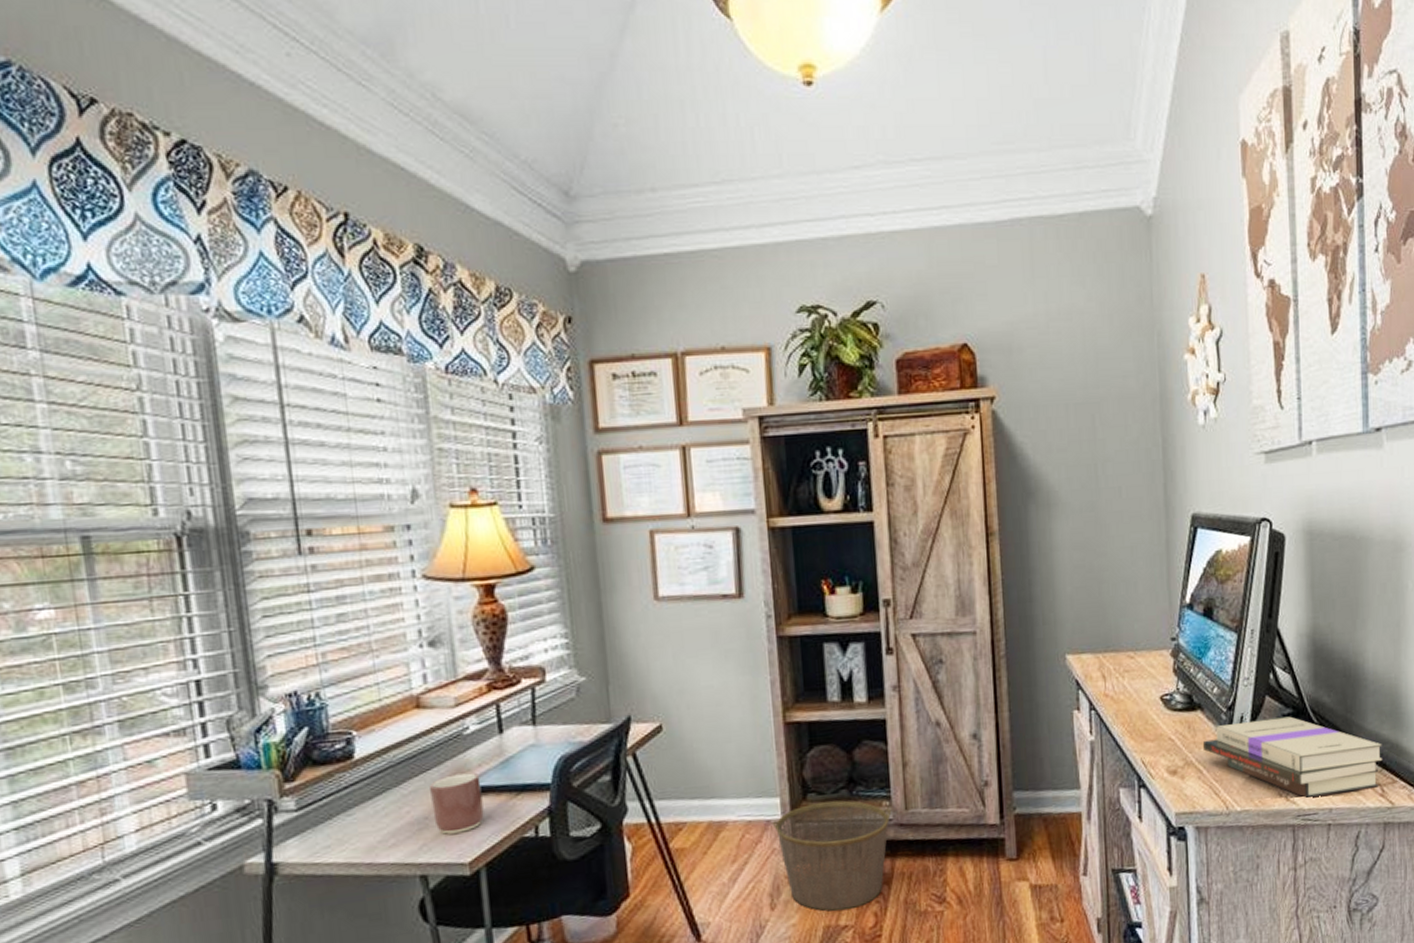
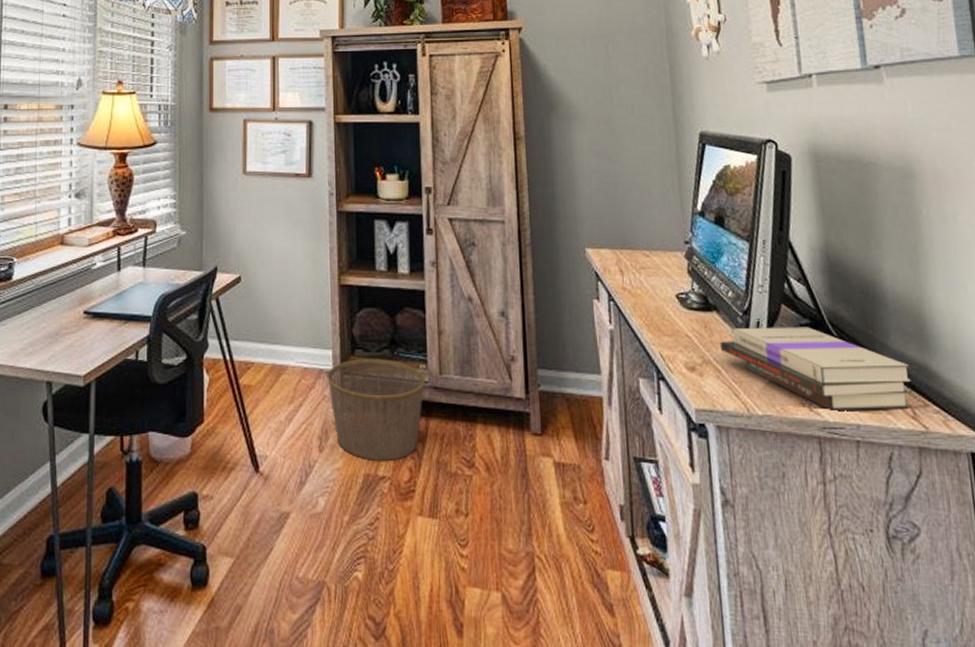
mug: present [428,772,484,834] -> none [61,301,100,349]

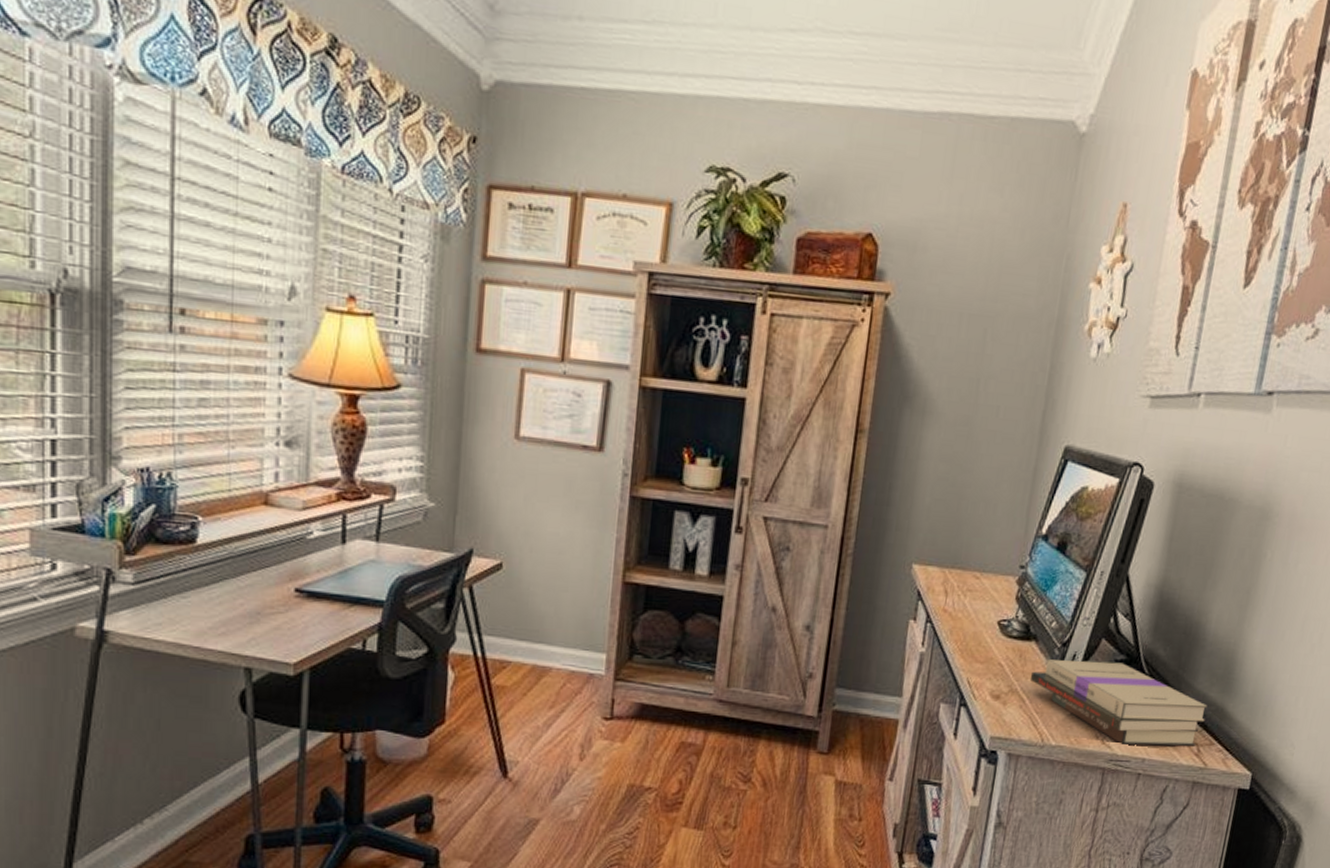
basket: present [324,359,427,461] -> none [594,665,712,772]

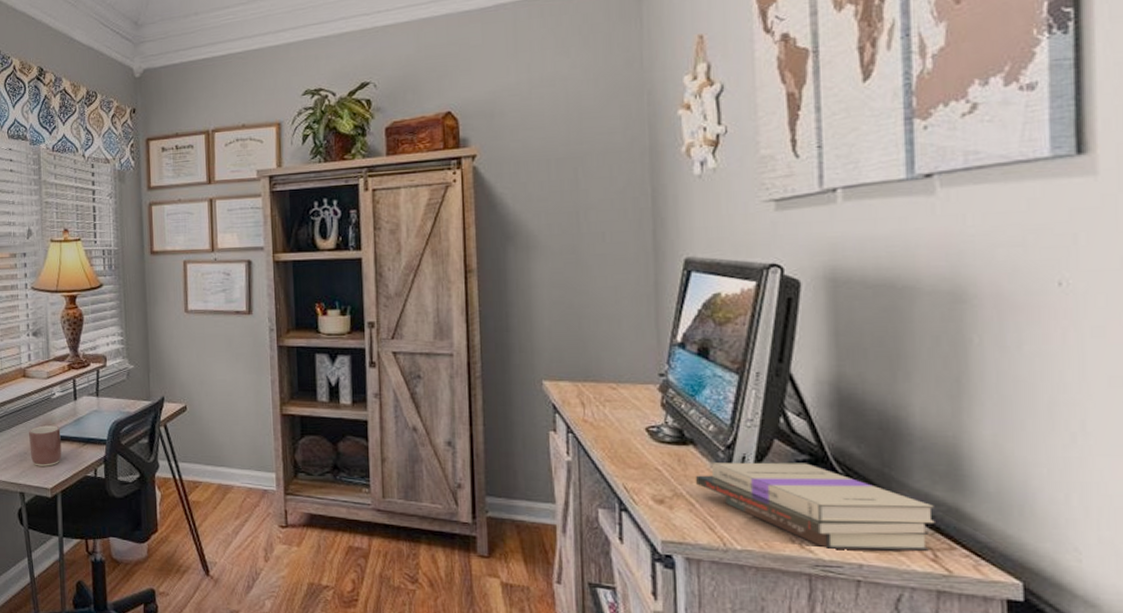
mug: none [265,575,317,633] -> present [28,425,62,466]

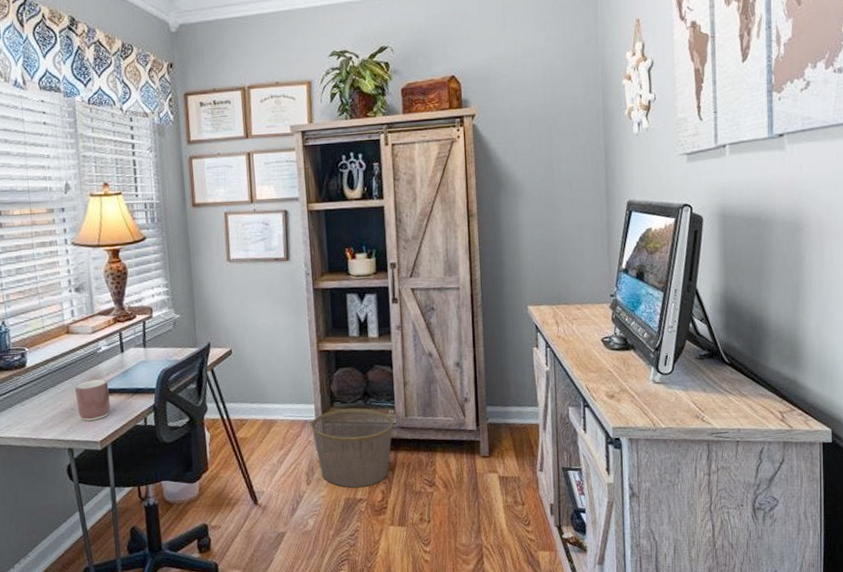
basket: none [268,482,369,573] -> present [308,408,395,488]
books: present [696,462,935,551] -> none [636,356,783,420]

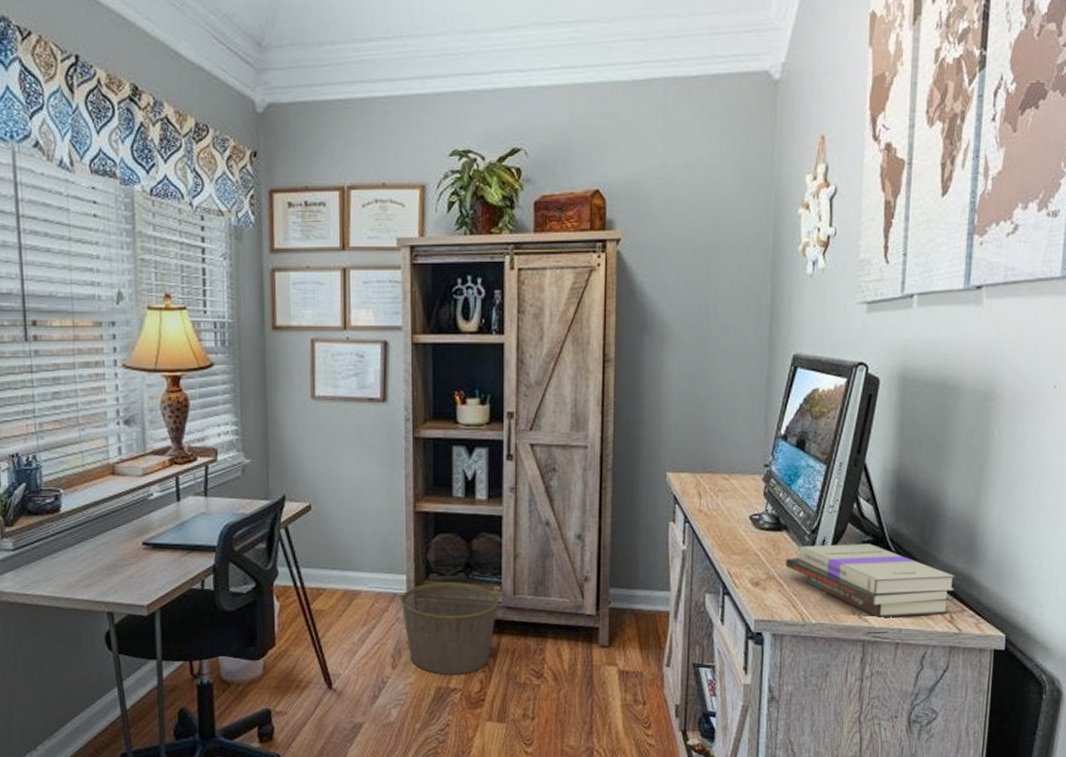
mug: present [74,379,111,421] -> none [118,531,161,580]
books: none [636,356,783,420] -> present [786,543,955,617]

